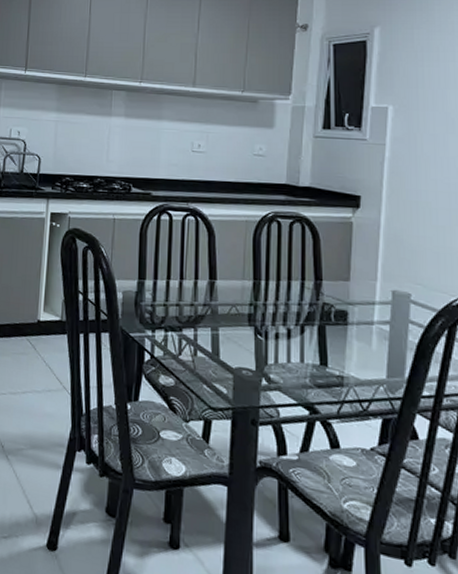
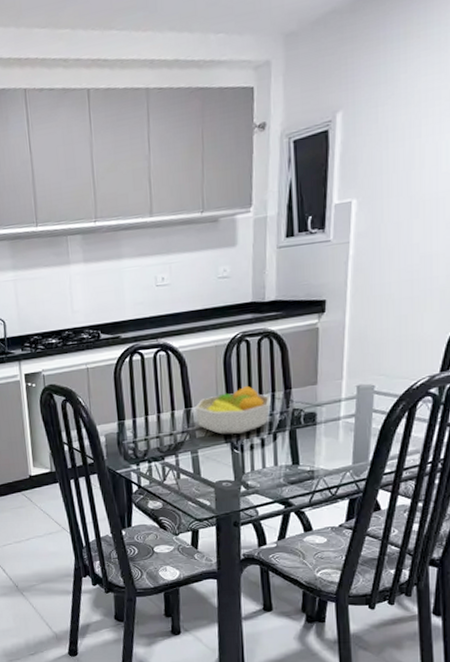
fruit bowl: none [220,267,300,319] -> present [195,385,271,435]

